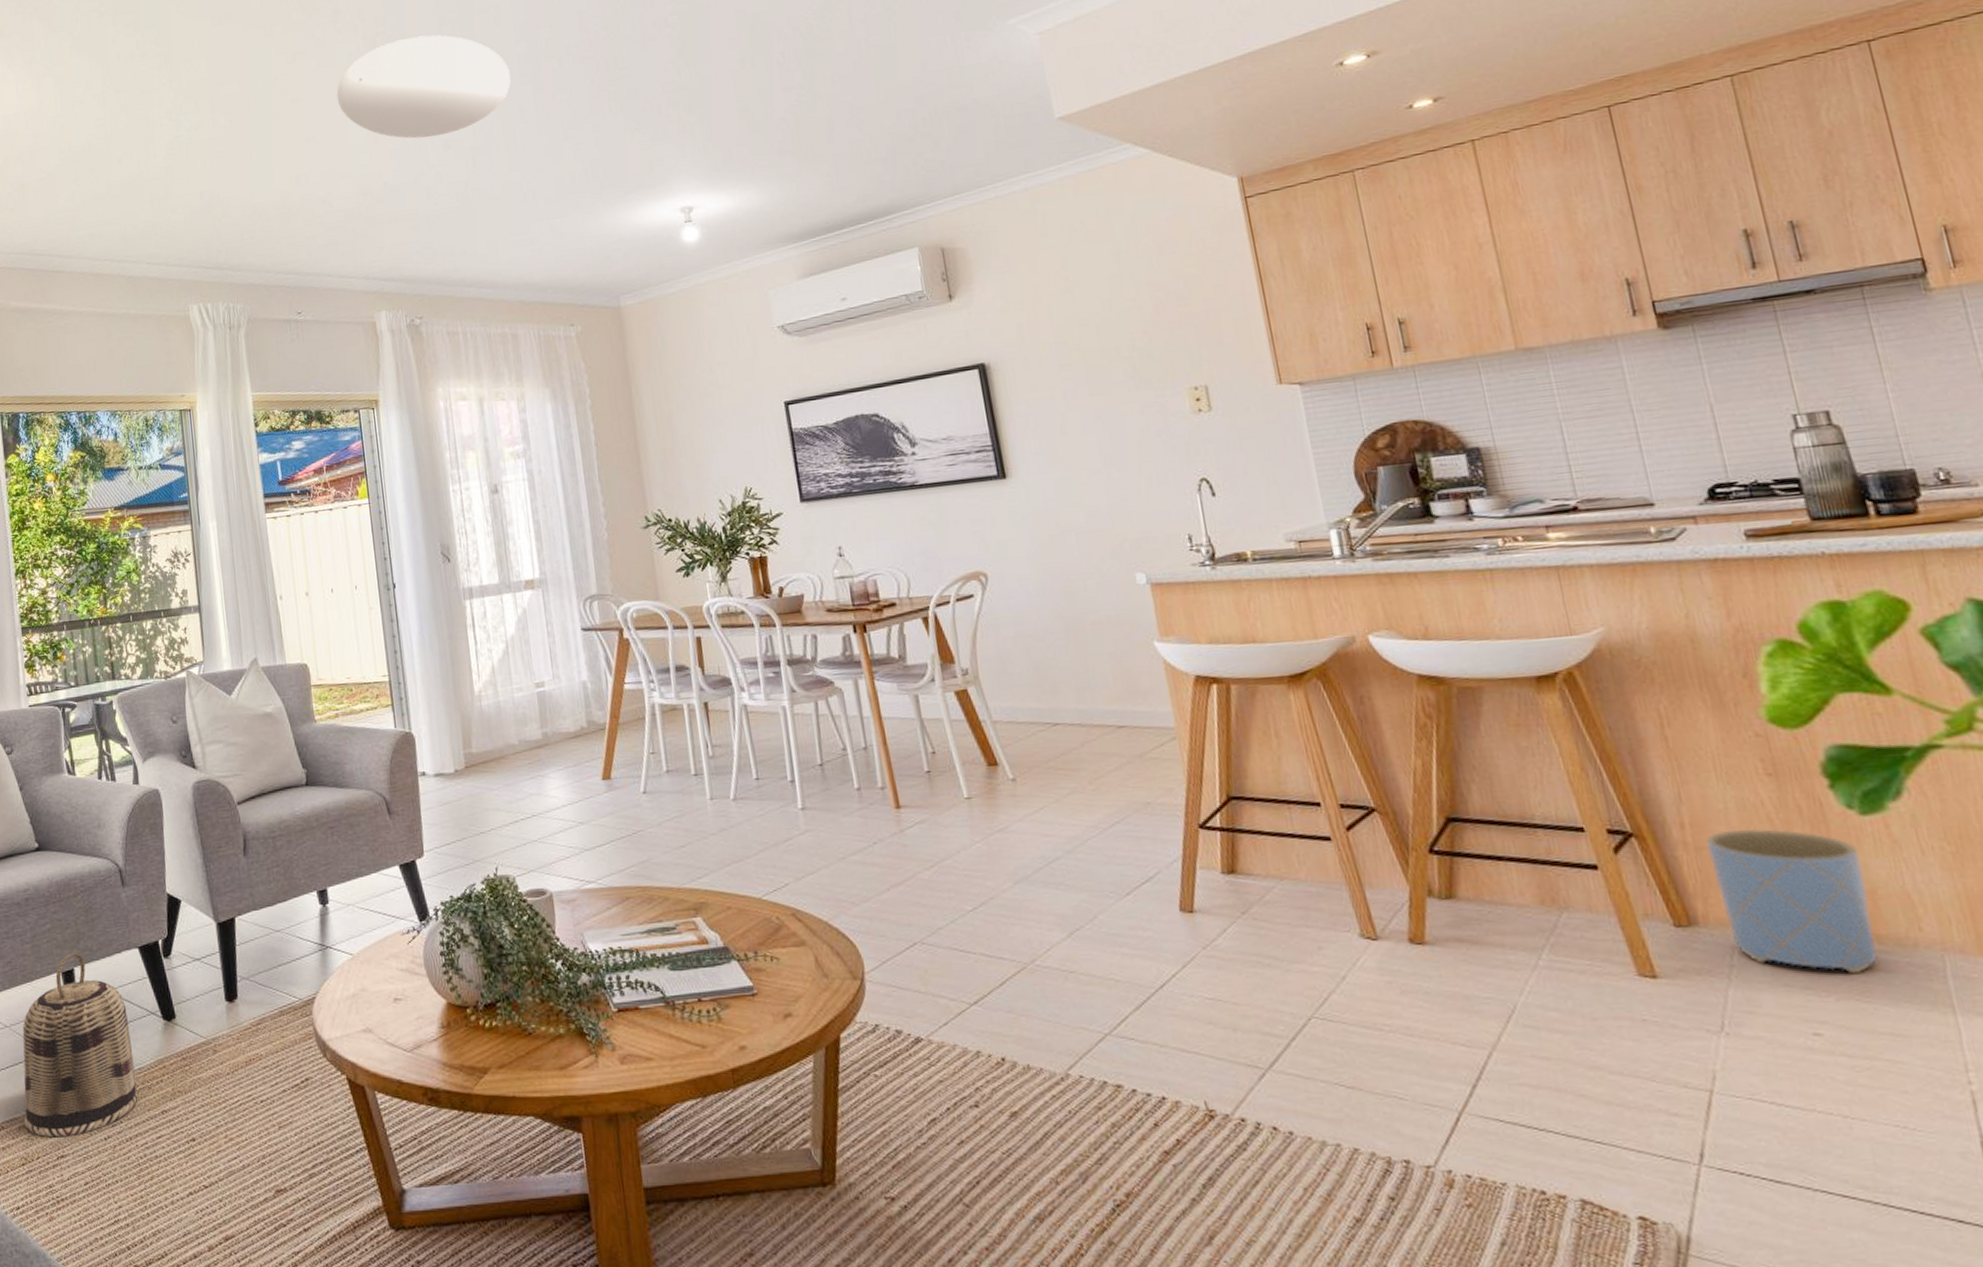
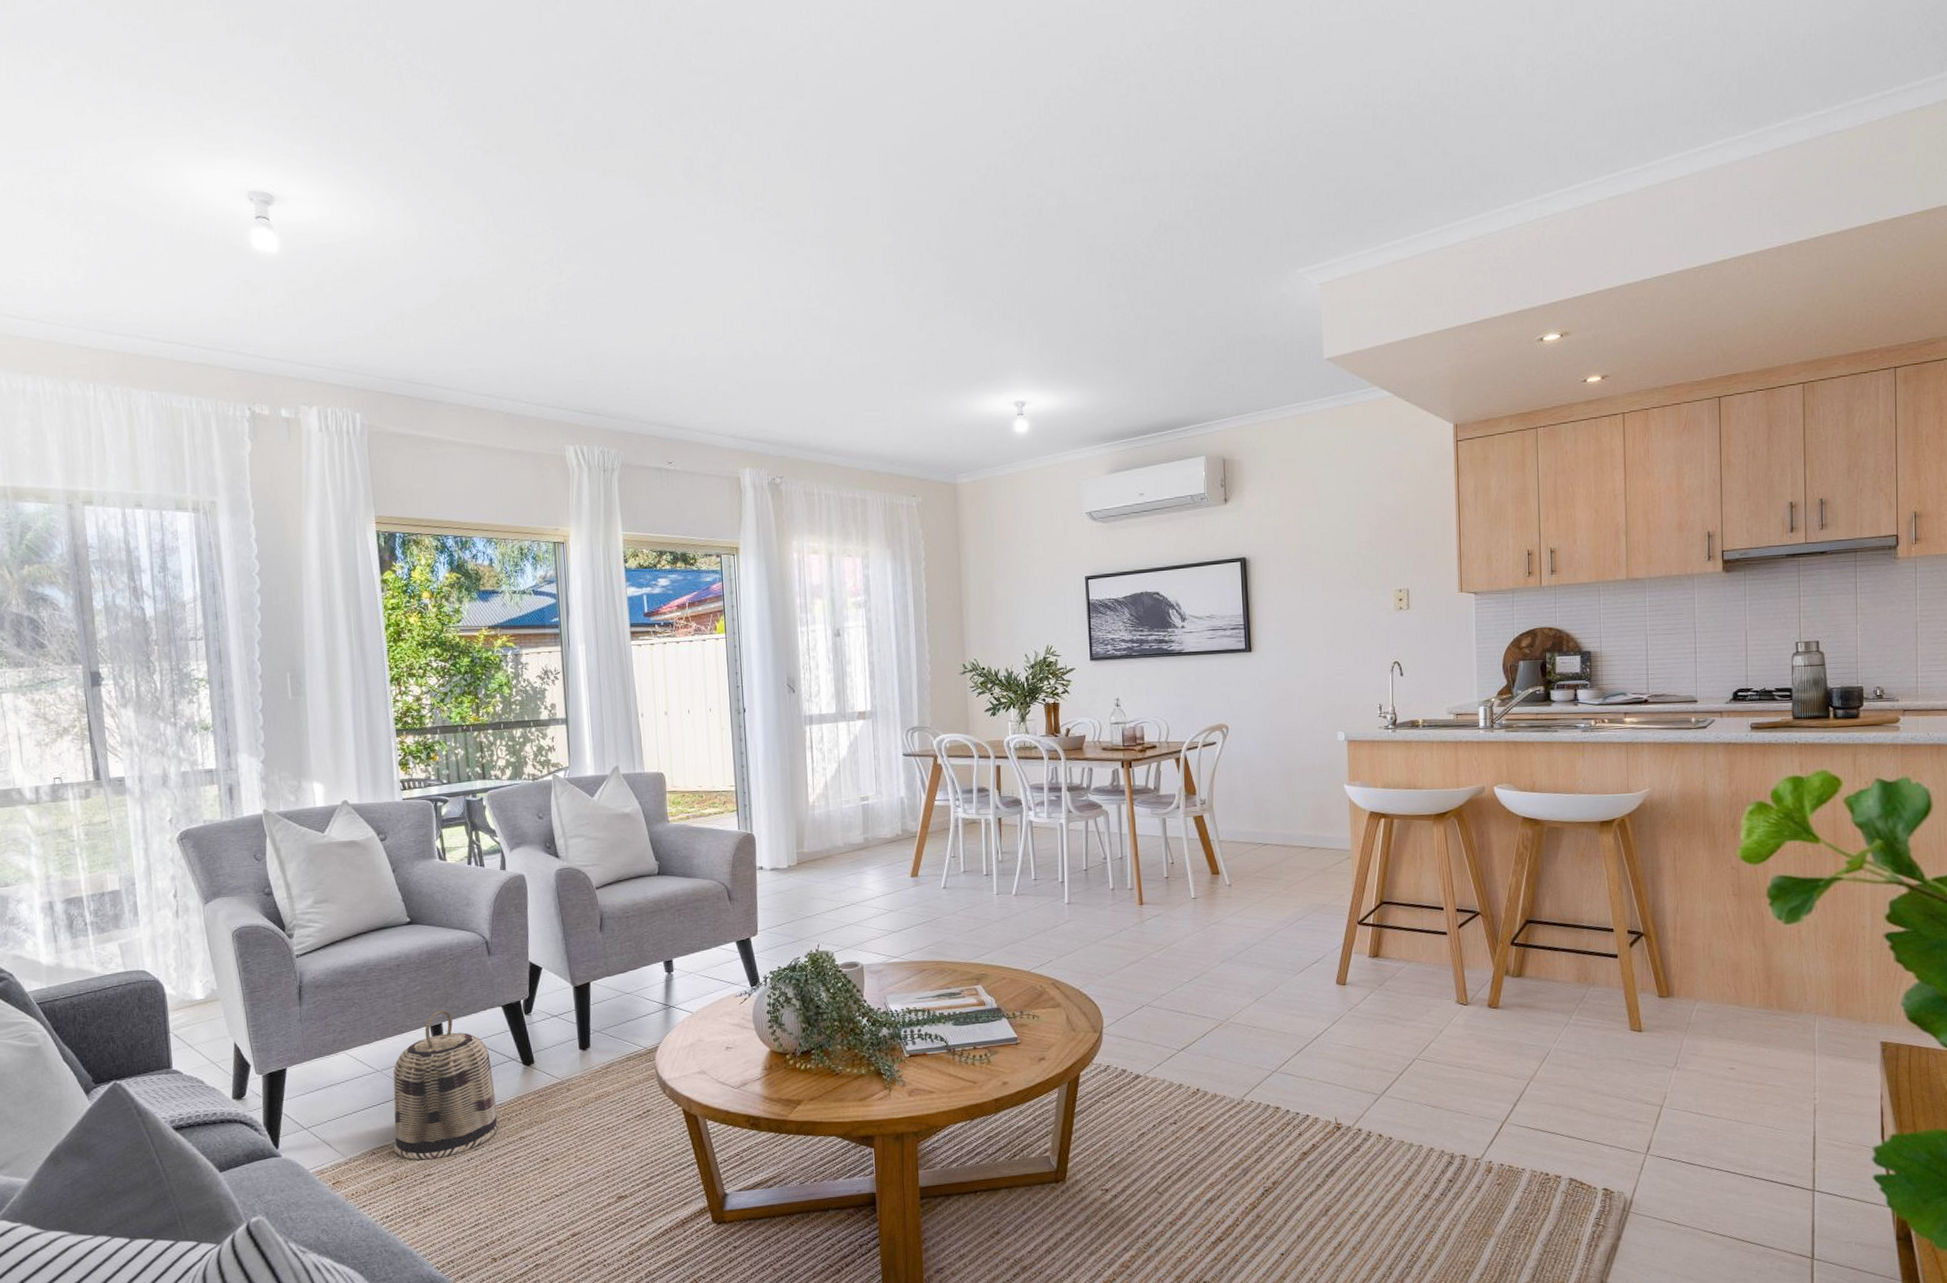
ceiling light: present [336,35,511,139] -> none [714,216,876,313]
planter: present [1706,828,1879,975] -> none [1689,931,1779,1030]

